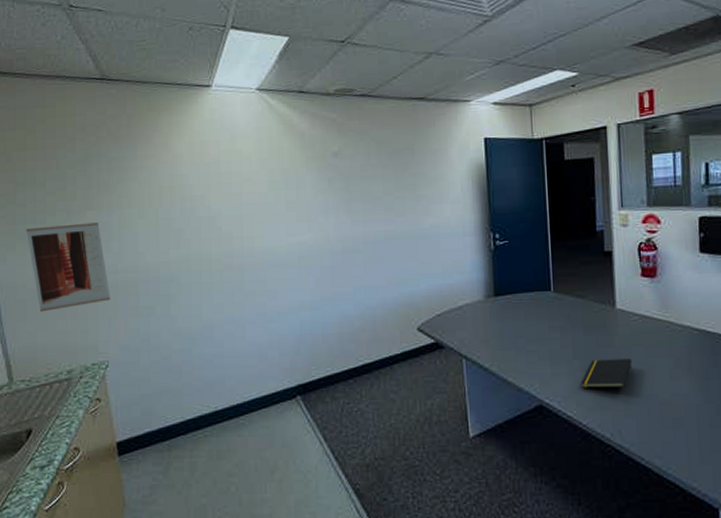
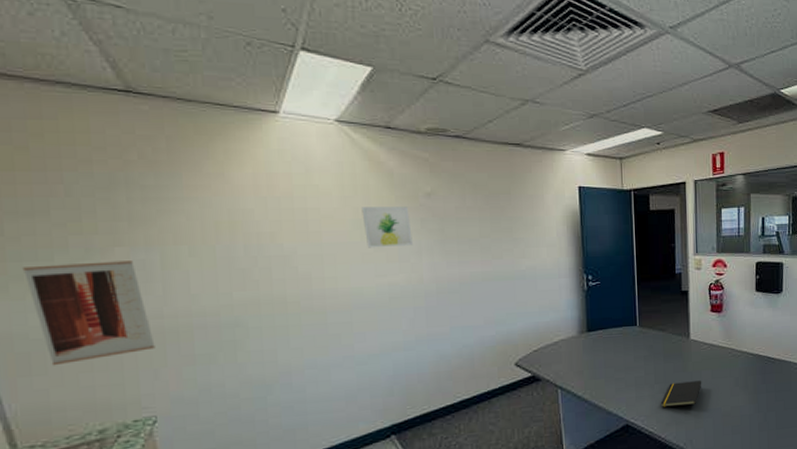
wall art: none [276,167,320,208] -> present [362,207,413,248]

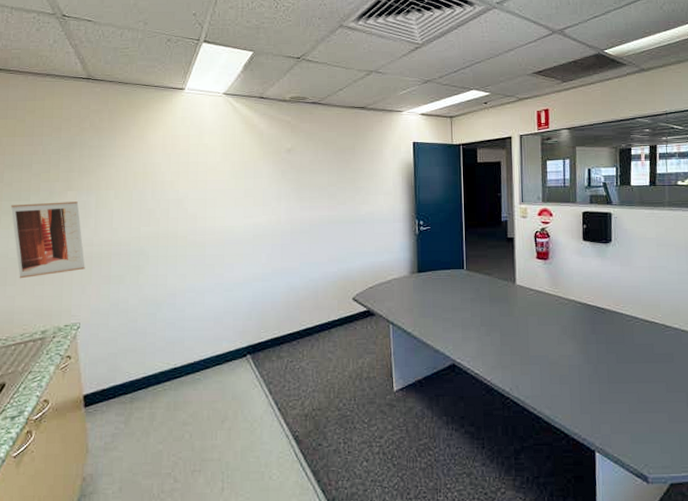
wall art: present [362,207,413,248] -> none [237,160,274,194]
notepad: present [660,380,702,407] -> none [486,326,528,350]

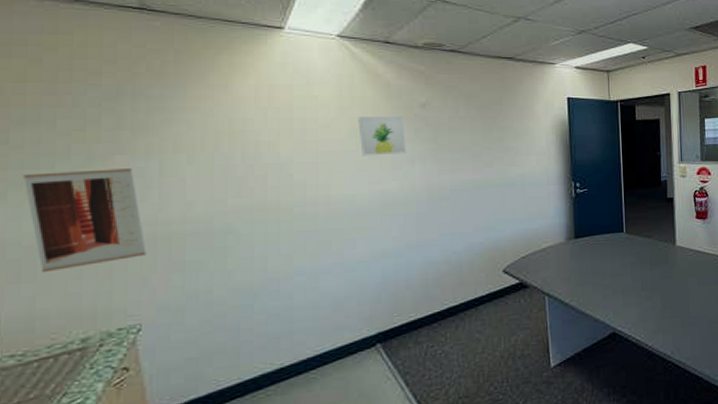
wall art: none [237,160,274,194] -> present [358,116,406,156]

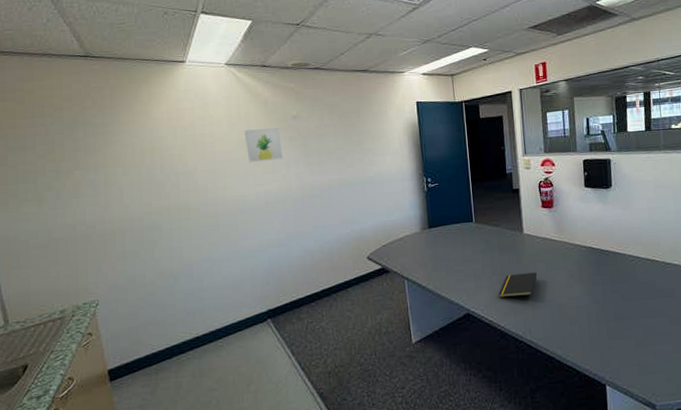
wall art: present [22,168,147,273] -> none [17,180,99,261]
notepad: none [647,287,689,315] -> present [498,272,537,298]

